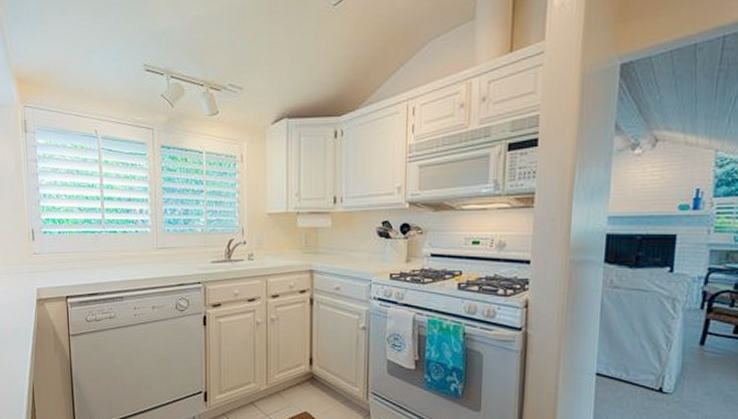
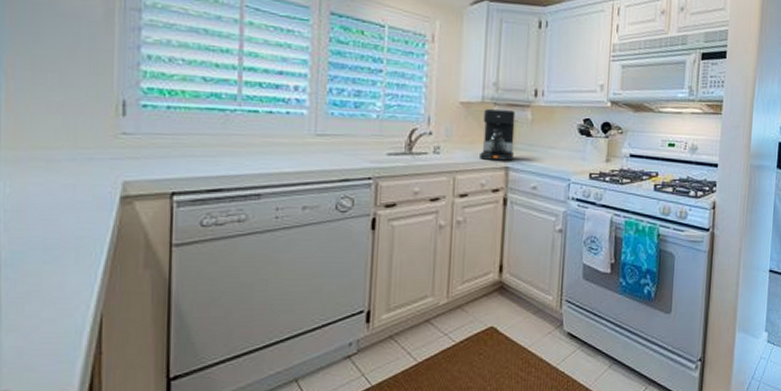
coffee maker: none [287,218,318,264] -> present [480,109,516,161]

